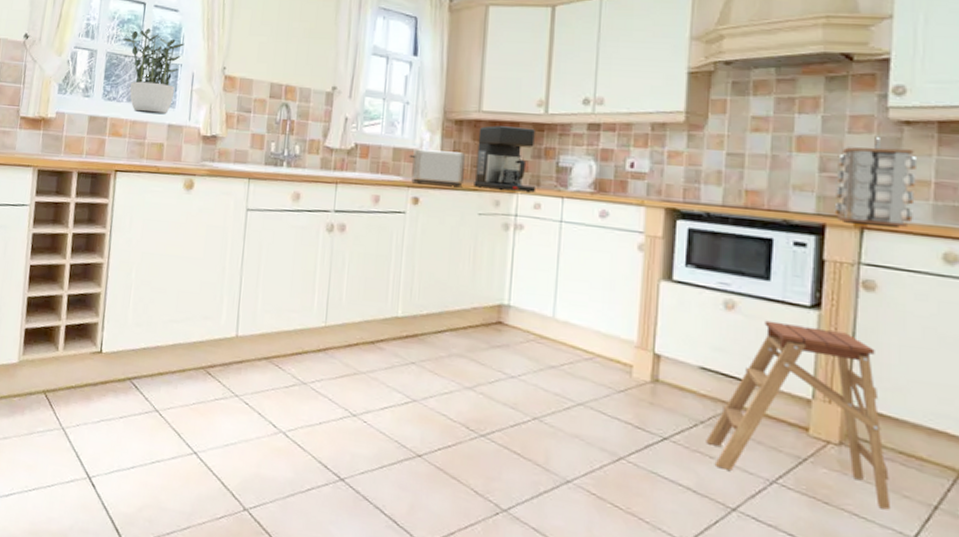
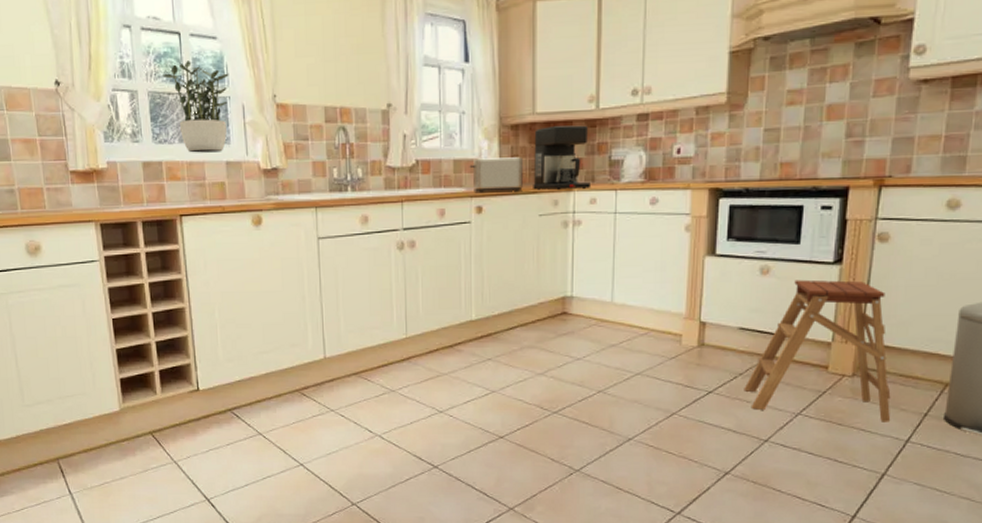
spice rack: present [834,136,918,229] -> none [857,97,932,184]

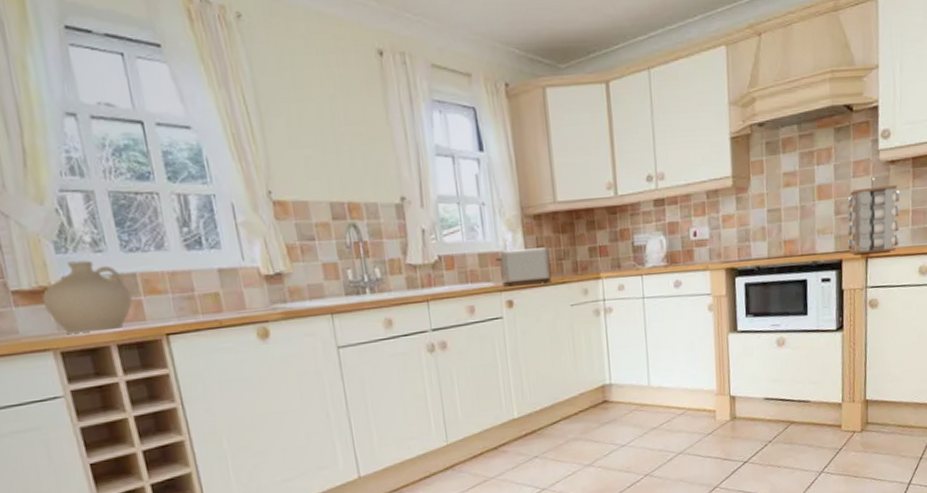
ceramic jug: none [91,149,157,210] -> present [42,260,133,335]
potted plant: present [163,60,229,153] -> none [125,154,216,261]
coffee maker: present [533,125,592,191] -> none [557,212,618,280]
step ladder: present [744,279,891,422] -> none [774,345,895,474]
spice rack: none [857,97,932,184] -> present [847,177,901,256]

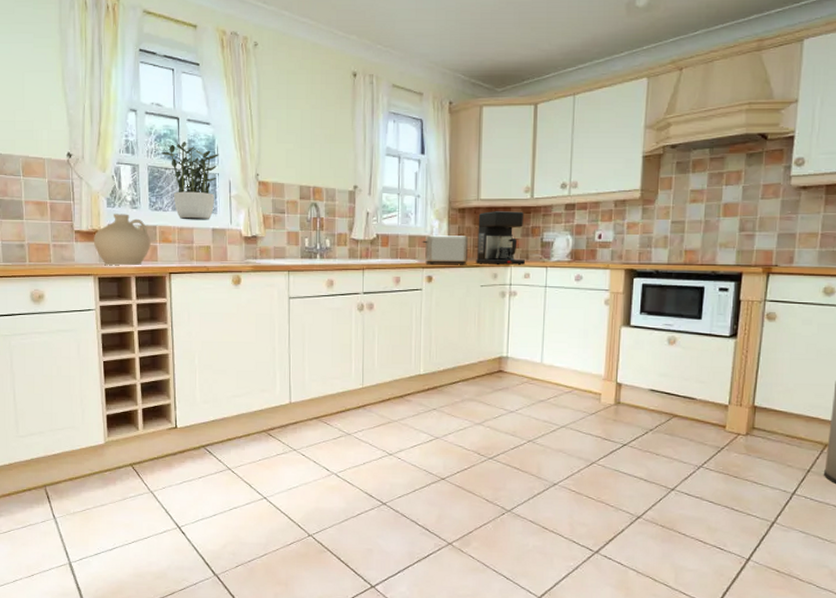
potted plant: none [125,154,216,261] -> present [161,142,219,220]
coffee maker: none [557,212,618,280] -> present [476,211,526,266]
spice rack: present [847,177,901,256] -> none [749,200,810,272]

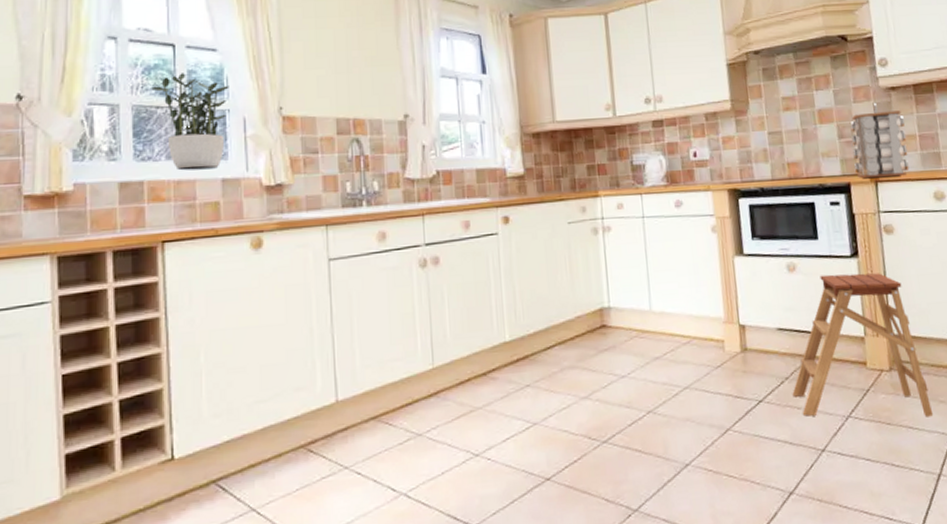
ceramic jug: present [93,214,151,266] -> none [51,168,135,240]
toaster: present [422,235,468,265] -> none [493,164,549,203]
coffee maker: present [476,211,526,266] -> none [556,132,617,197]
step ladder: none [654,350,779,477] -> present [792,273,934,417]
spice rack: none [749,200,810,272] -> present [850,102,910,180]

